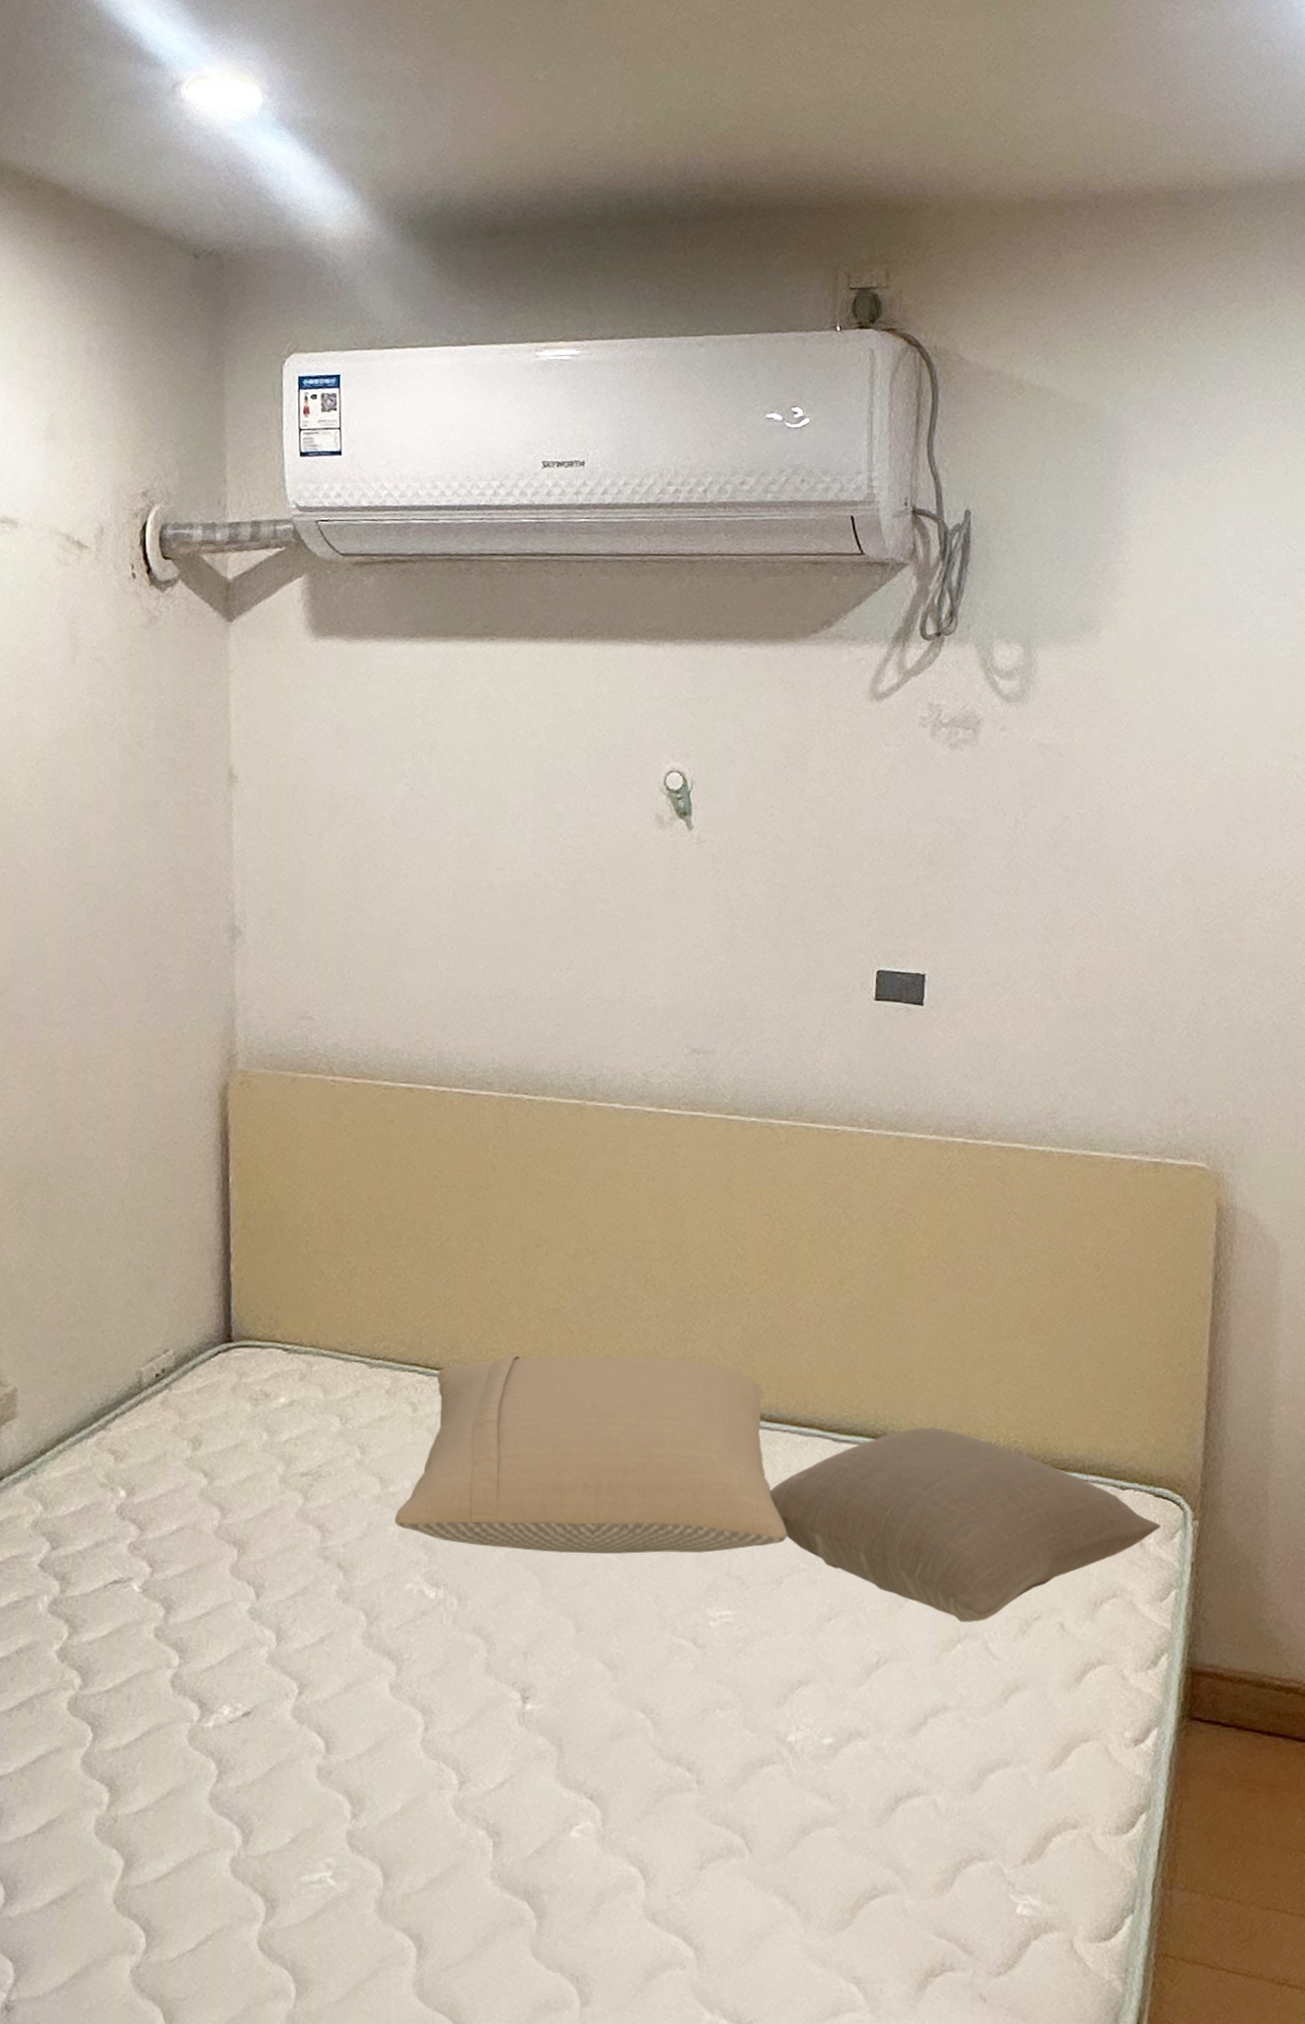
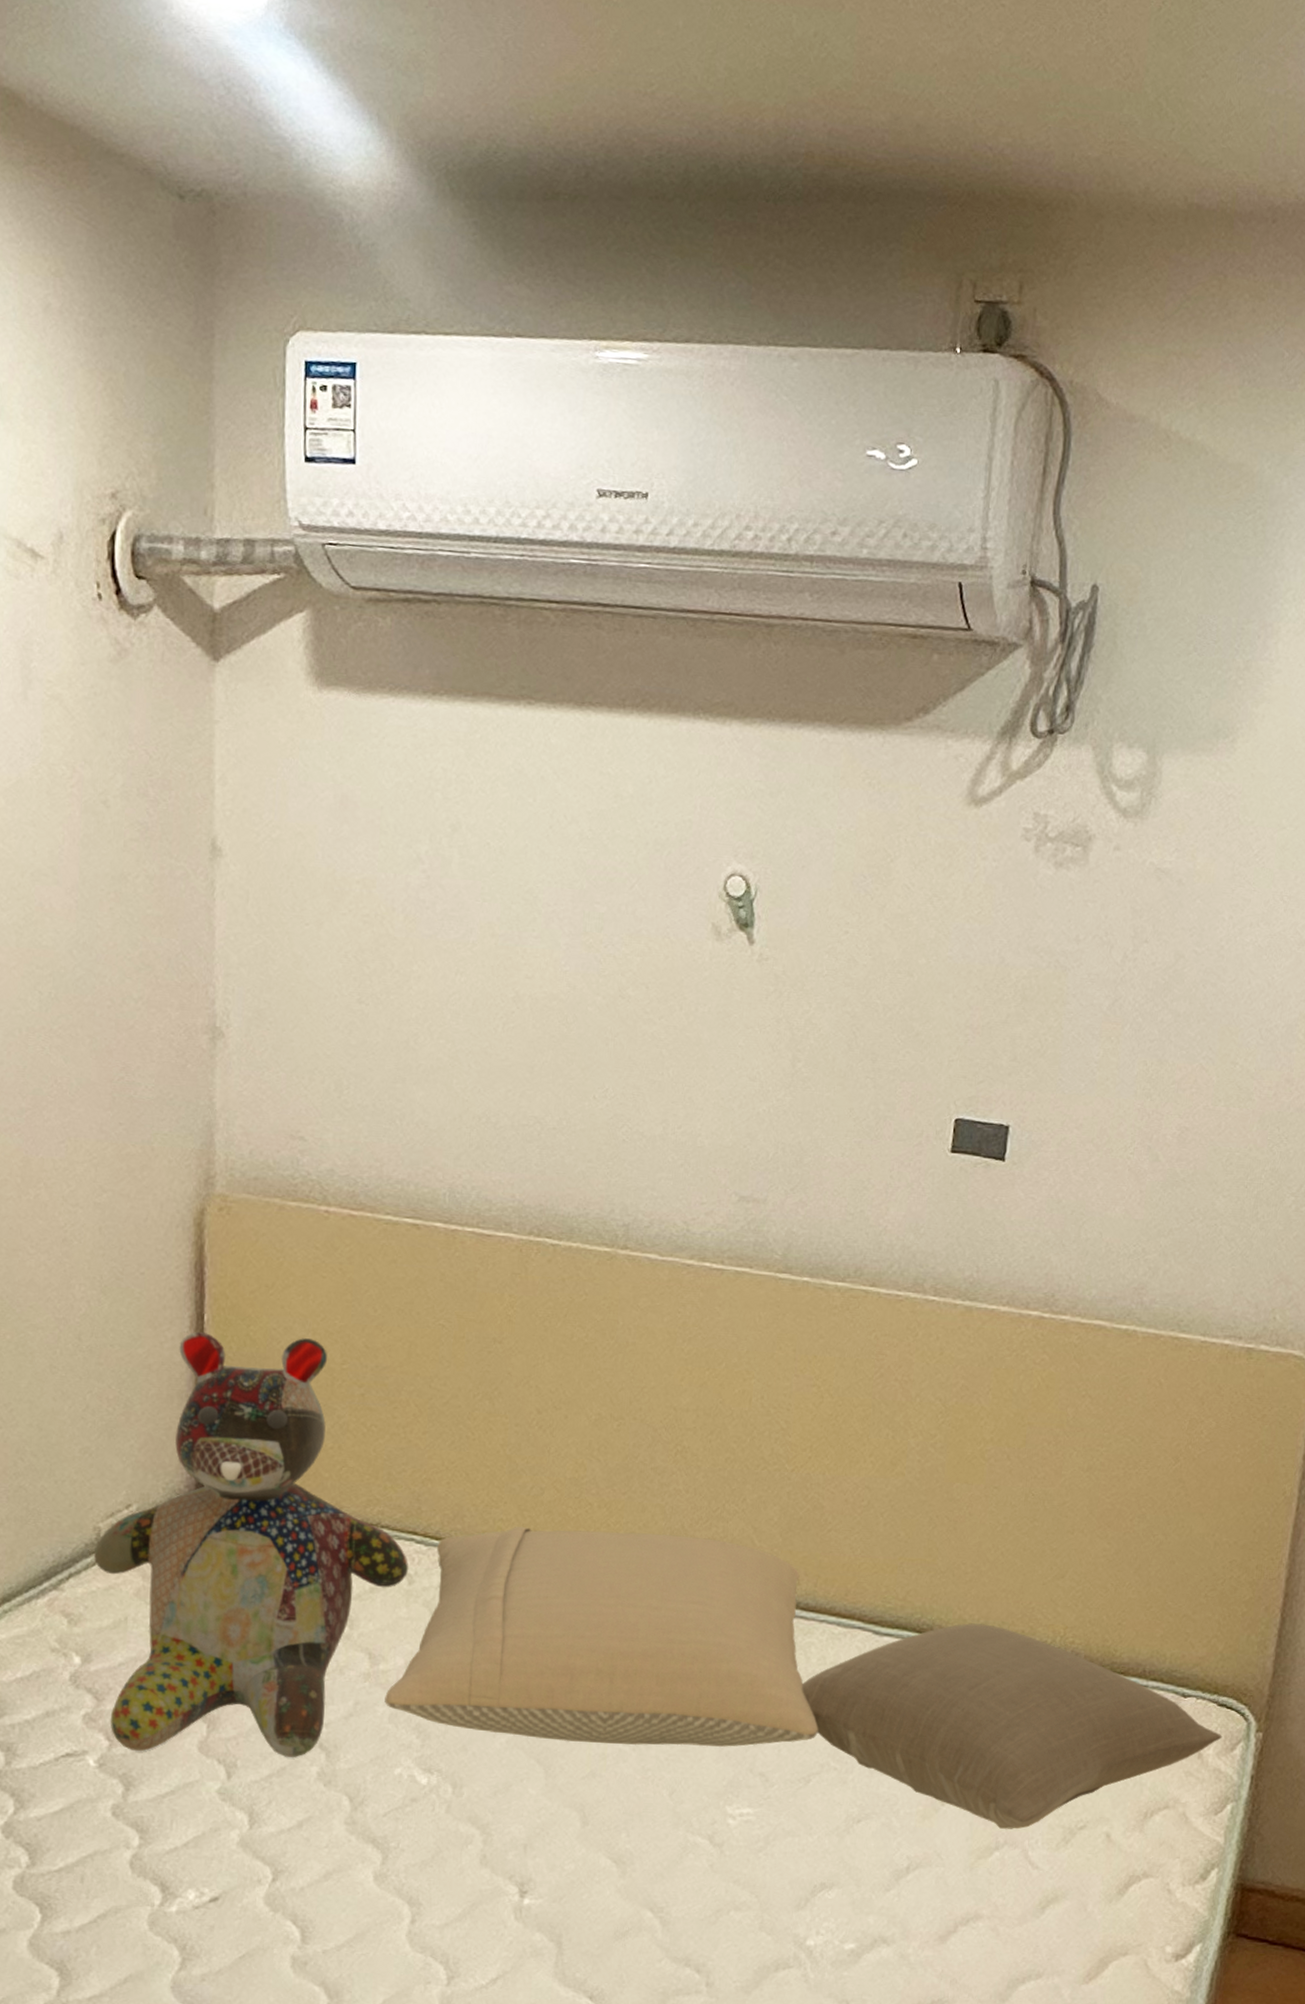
stuffed bear: none [136,1192,413,1577] -> present [93,1331,409,1757]

